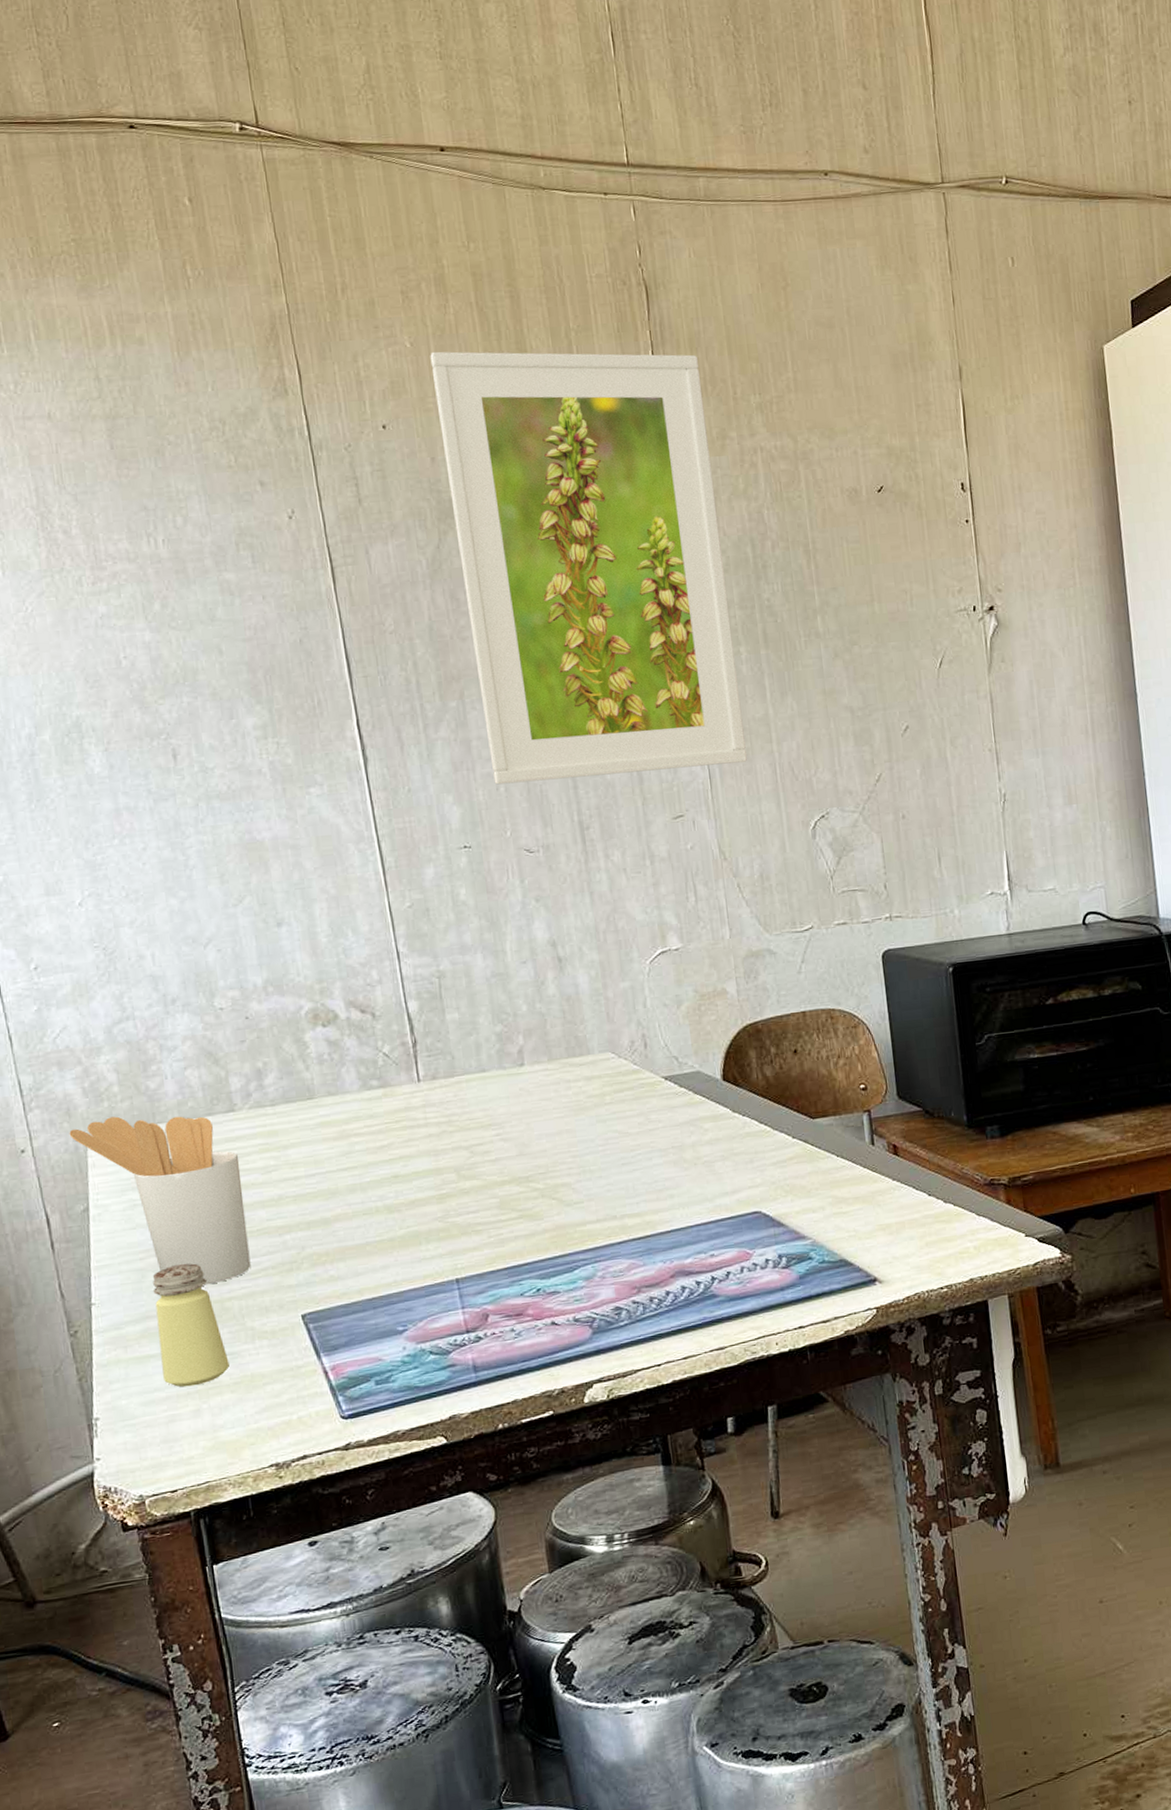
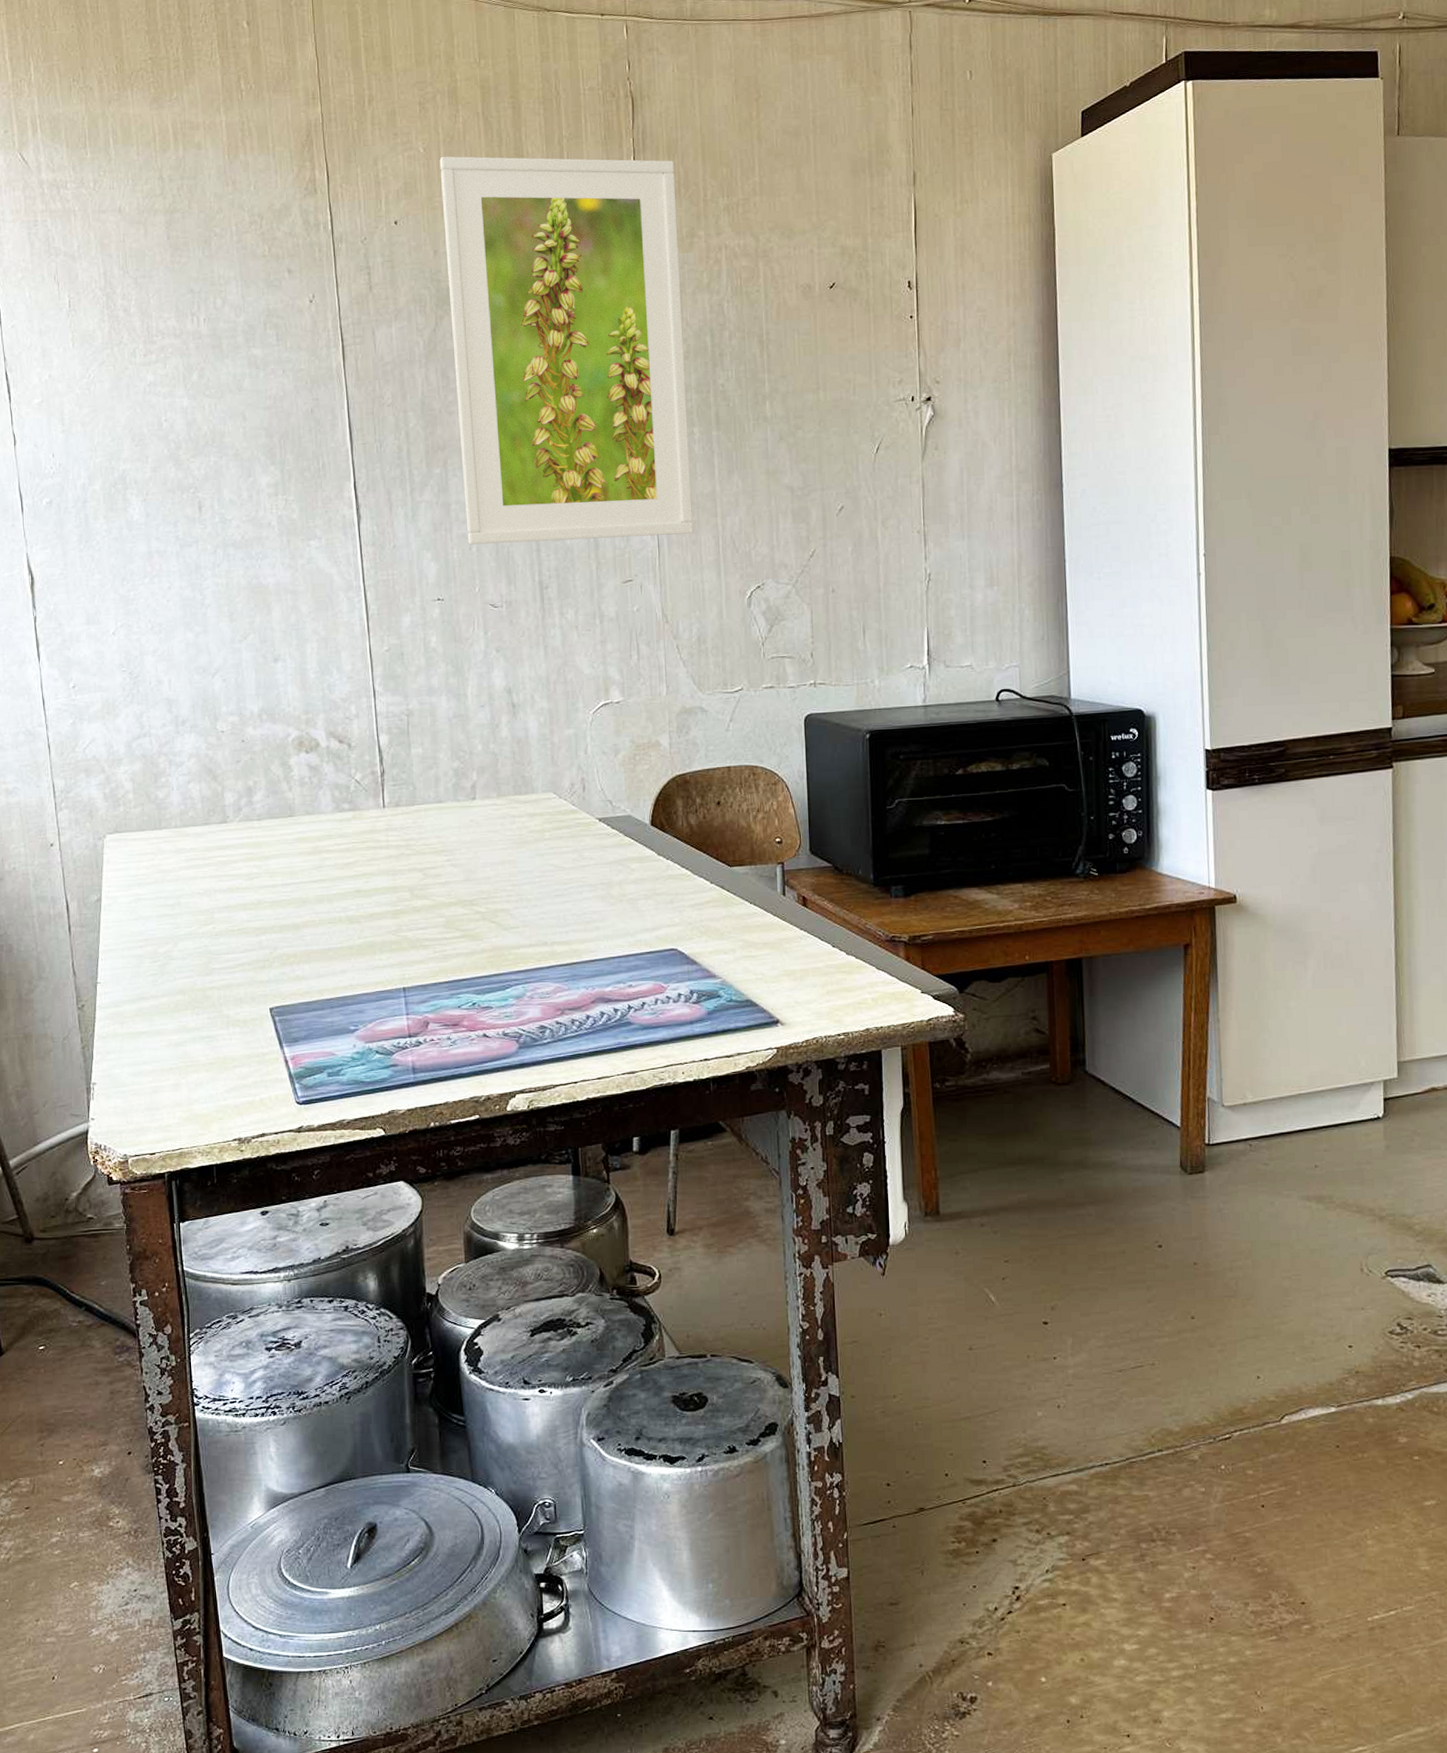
utensil holder: present [69,1116,251,1286] -> none [90,820,231,975]
saltshaker: present [153,1263,229,1388] -> none [148,954,206,1063]

